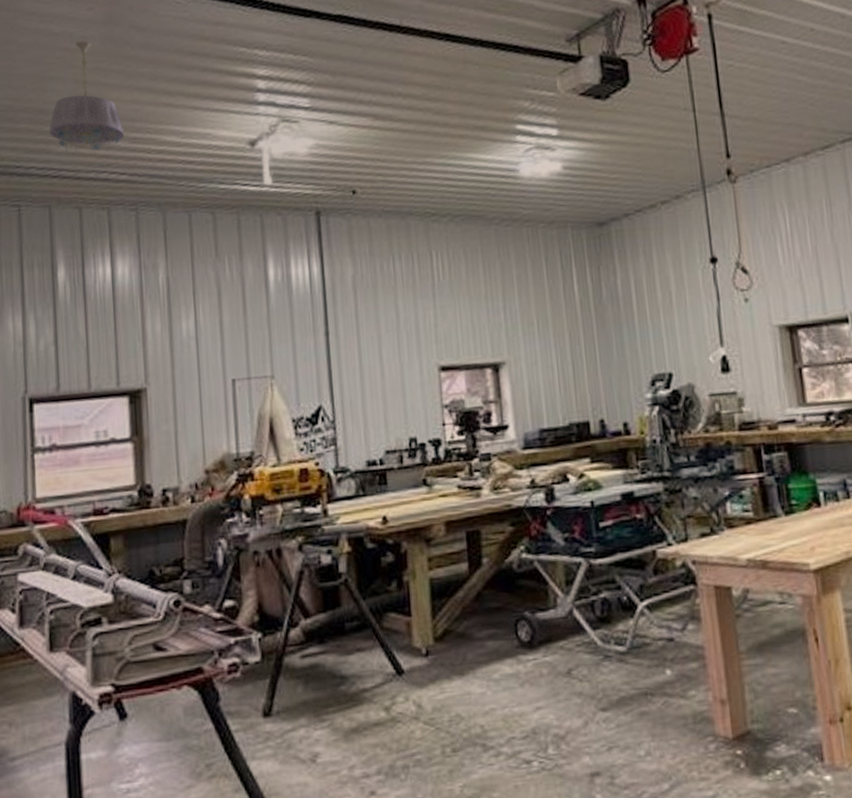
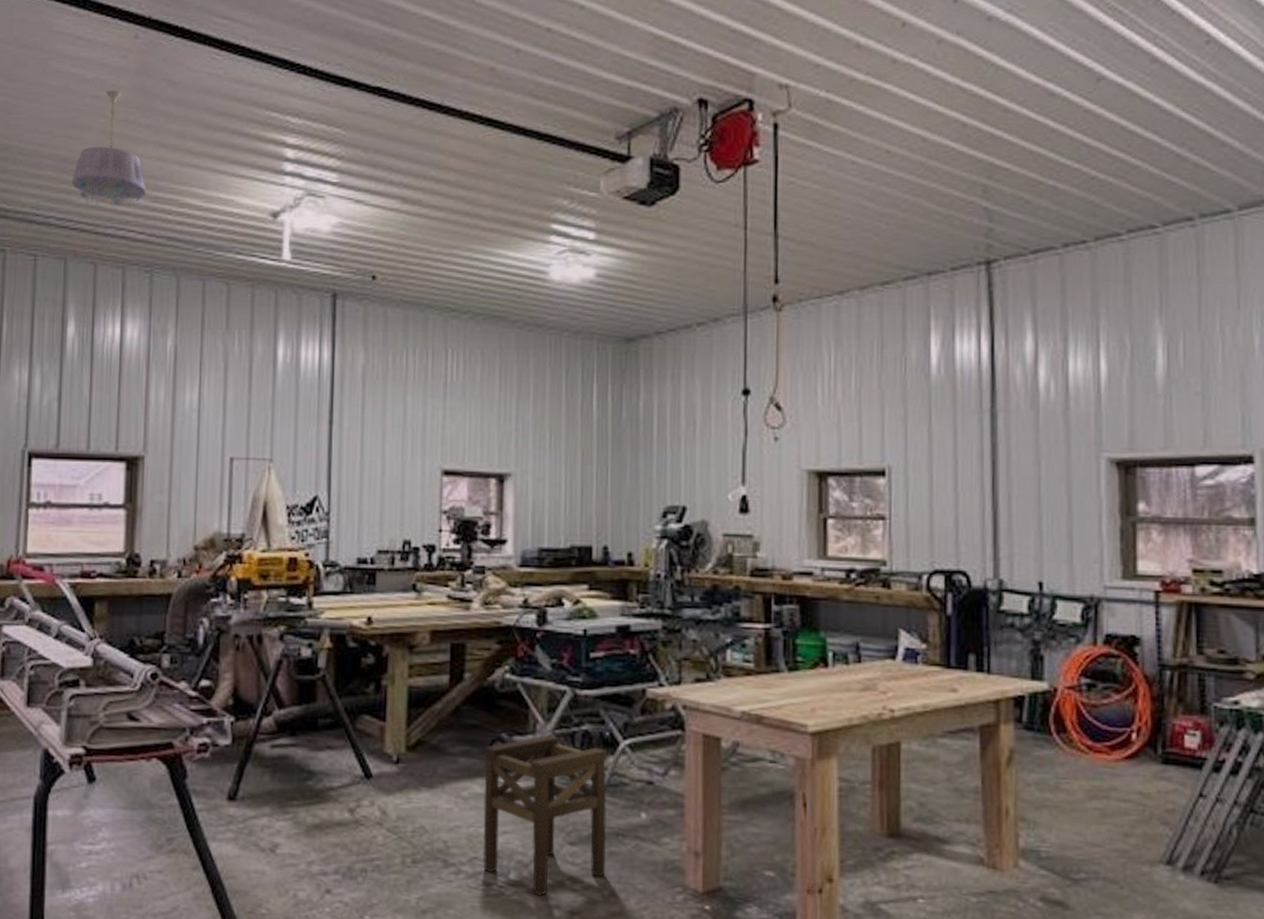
stool: none [510,607,639,766] -> present [482,734,607,896]

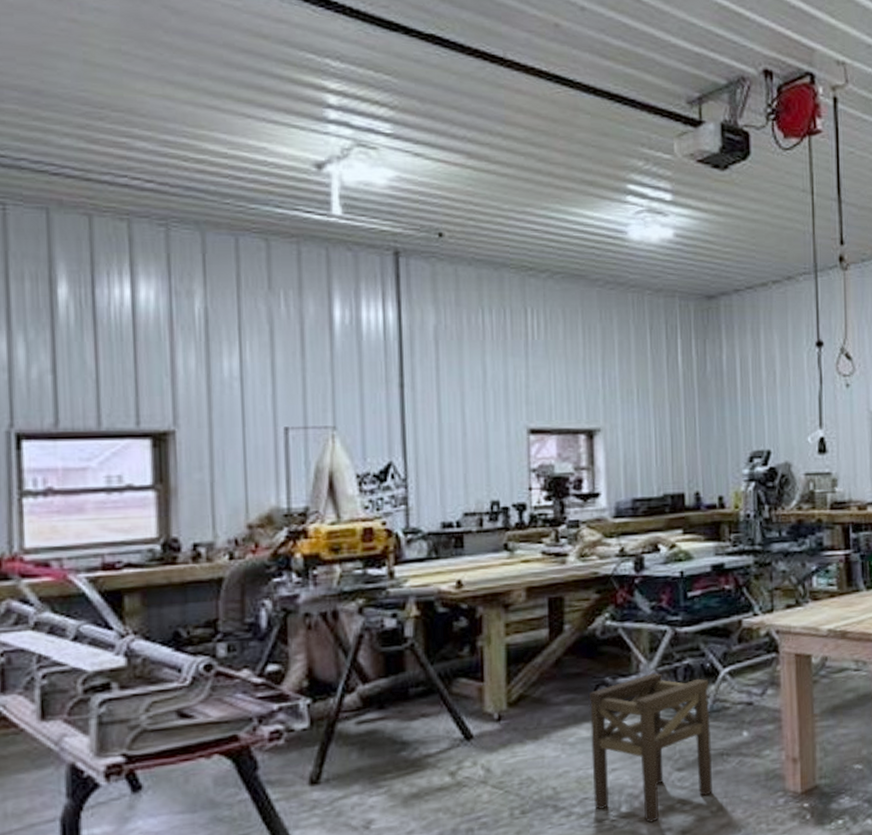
ceiling light fixture: present [71,89,147,212] -> none [47,13,153,156]

